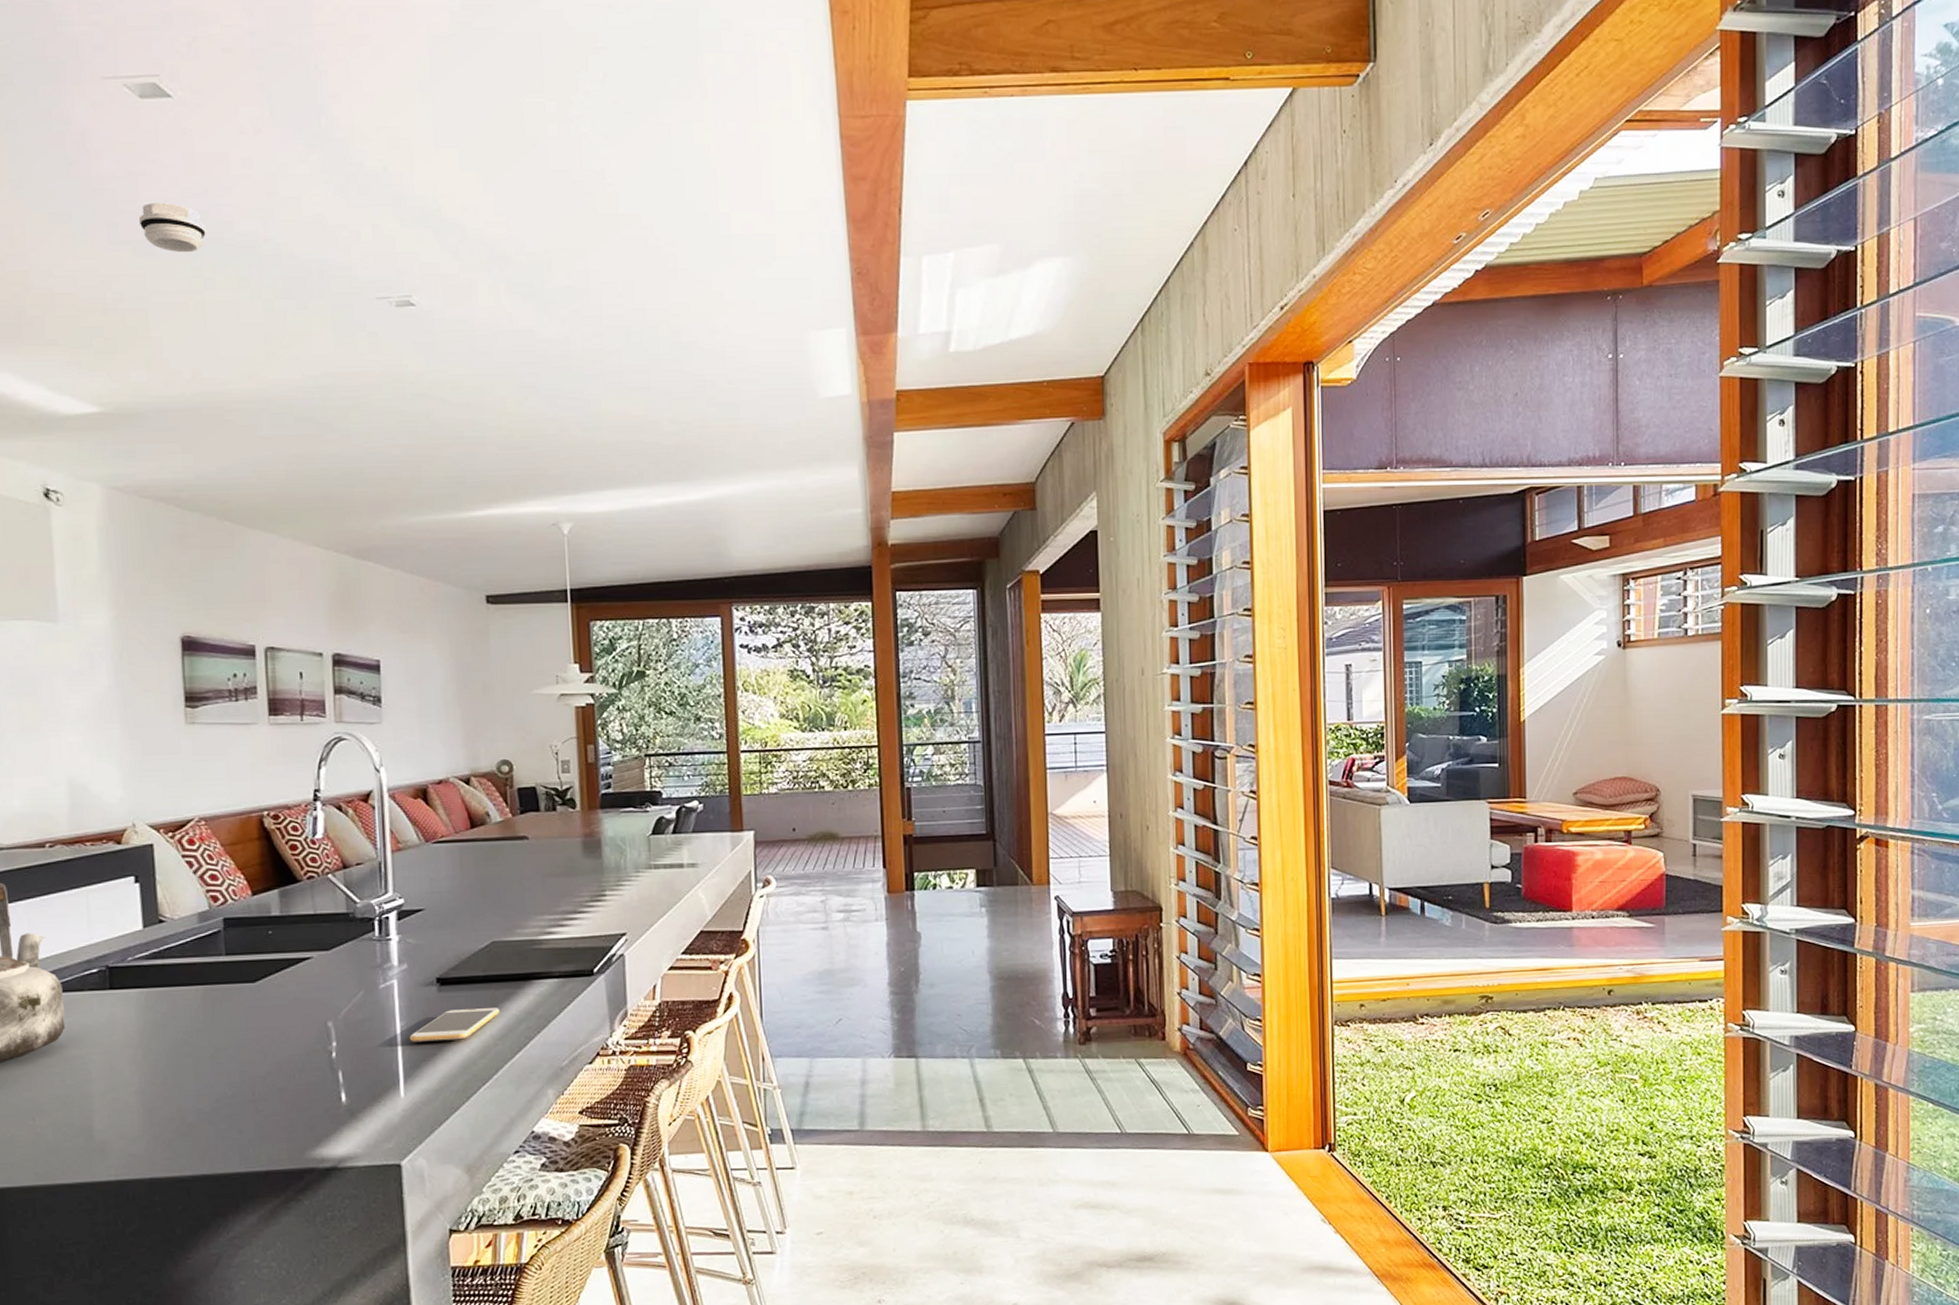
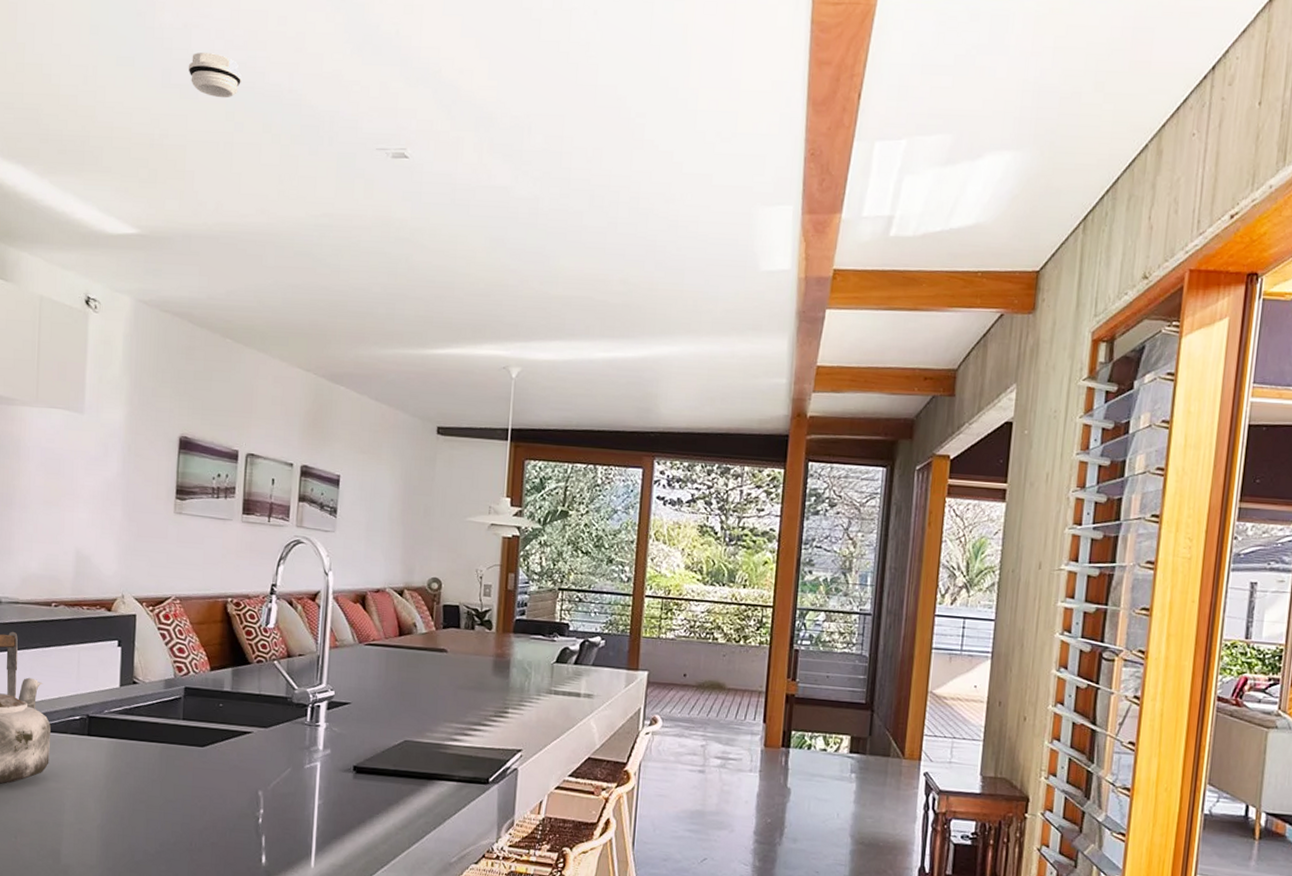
smartphone: present [409,1008,500,1042] -> none [324,796,404,824]

